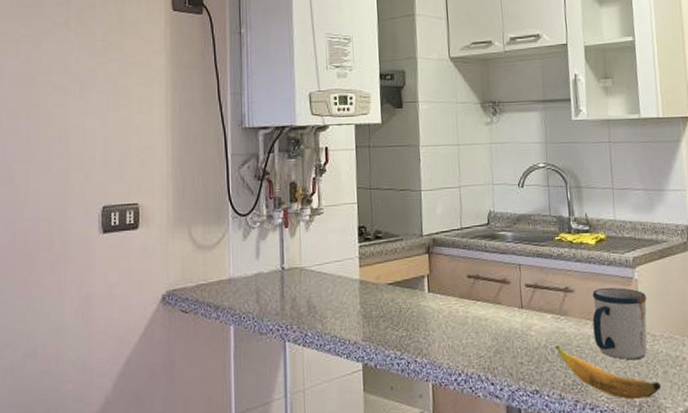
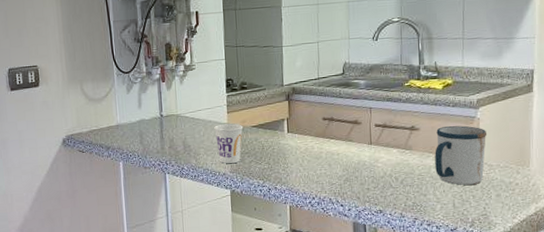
cup: none [344,280,378,330] -> present [214,123,244,164]
banana: present [556,345,662,399] -> none [399,174,493,217]

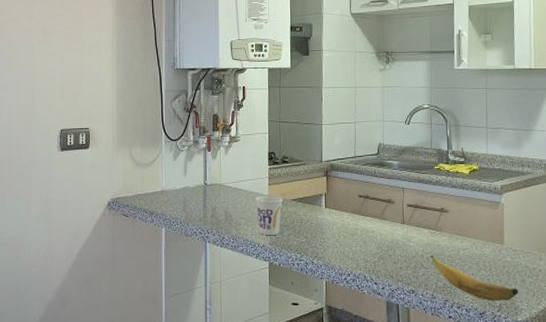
banana: none [399,174,493,217] -> present [430,255,519,301]
mug: present [435,125,487,185] -> none [463,210,511,269]

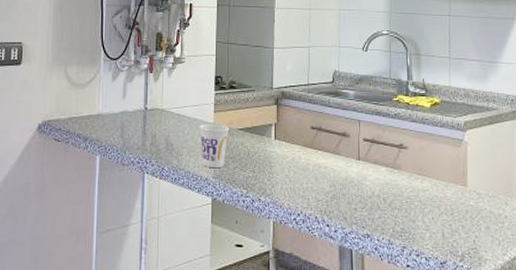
banana: present [430,255,519,301] -> none [388,195,483,250]

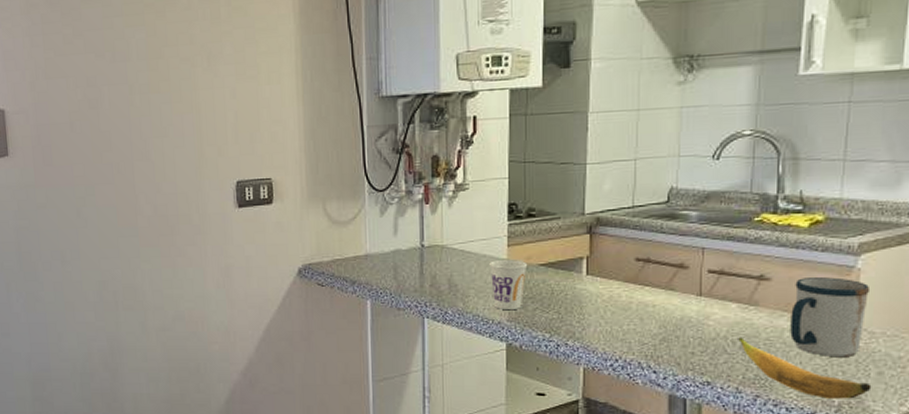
banana: none [388,195,483,250] -> present [738,337,872,399]
mug: none [423,148,475,213] -> present [790,277,871,356]

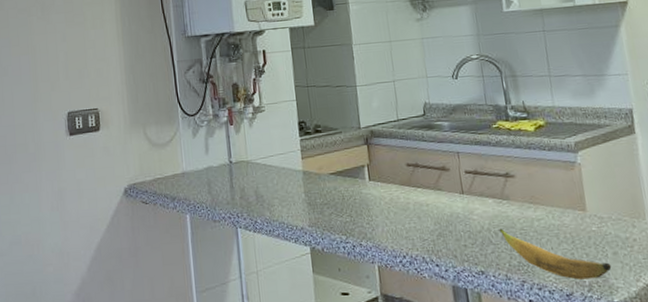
cup: present [489,260,528,311] -> none [288,170,320,217]
mug: present [790,277,871,356] -> none [534,172,595,241]

